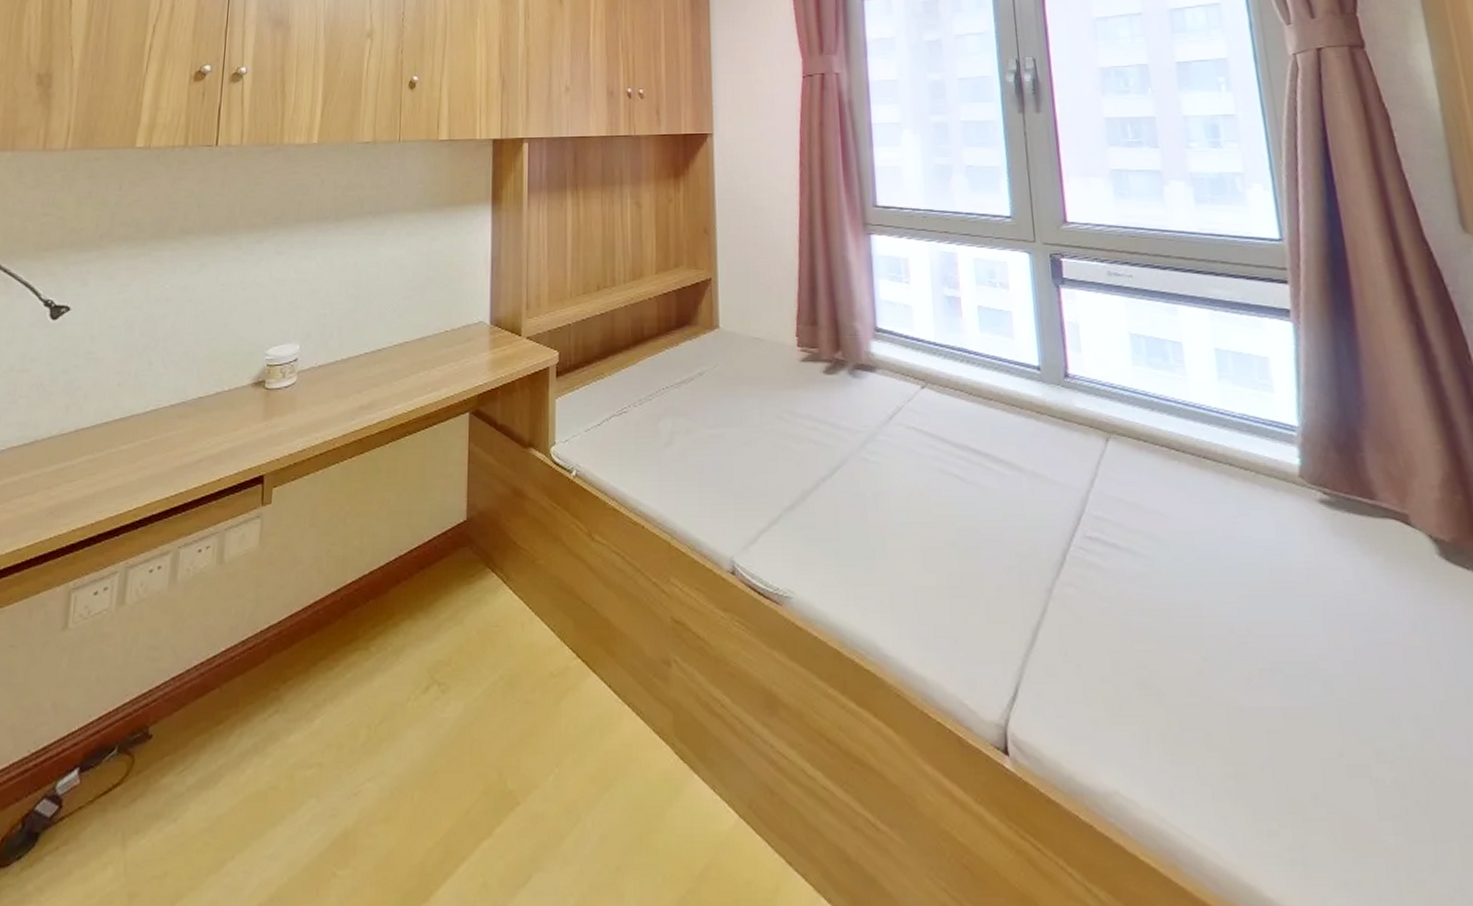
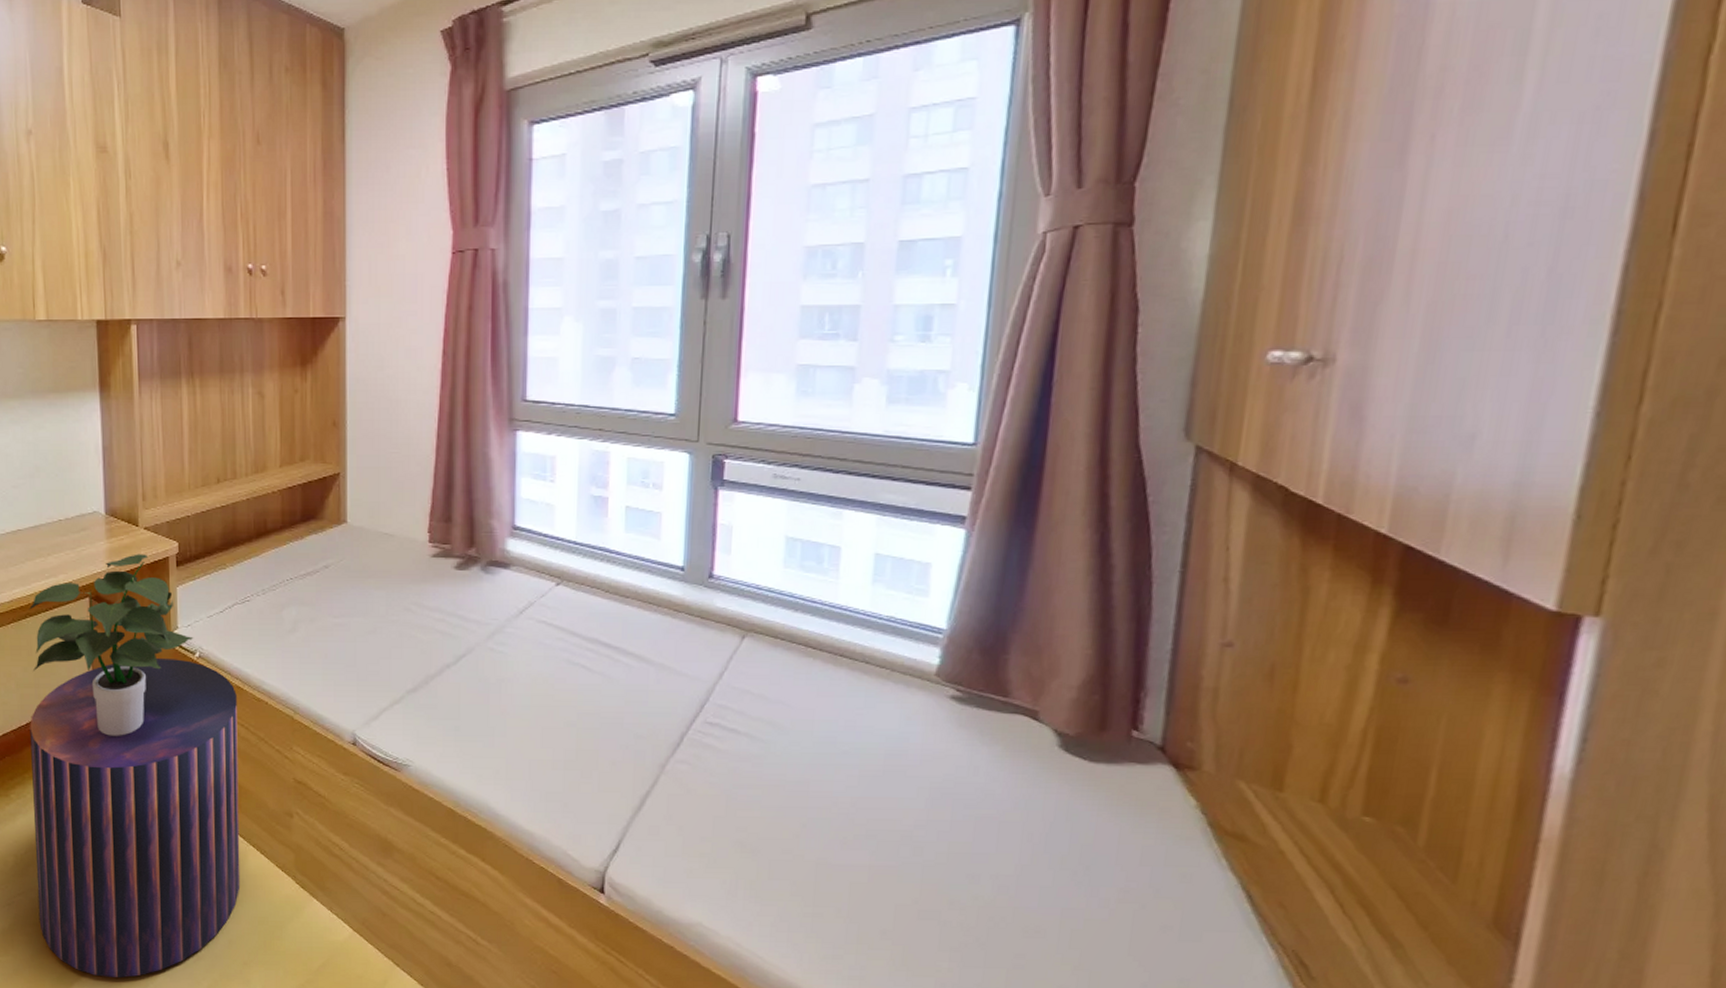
stool: none [387,477,614,895] -> present [30,657,241,978]
potted plant: none [408,364,571,571] -> present [29,554,194,736]

